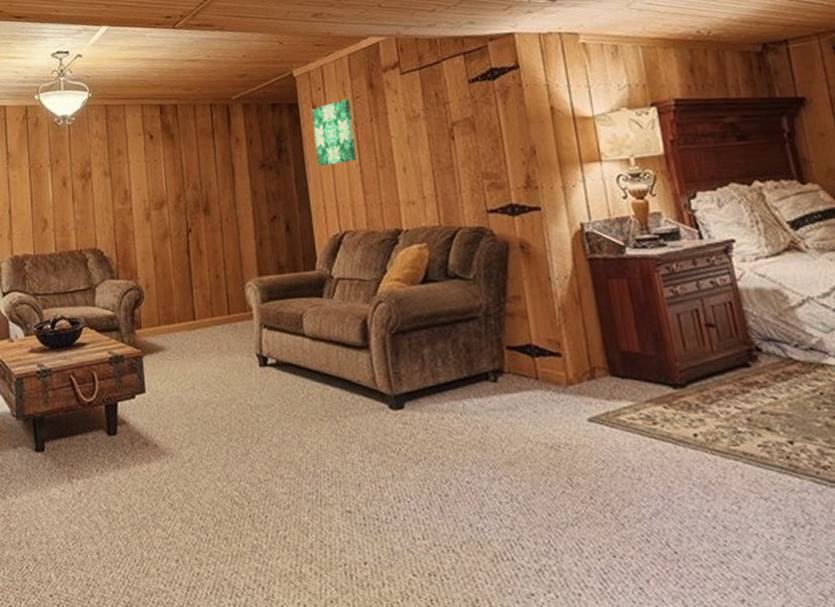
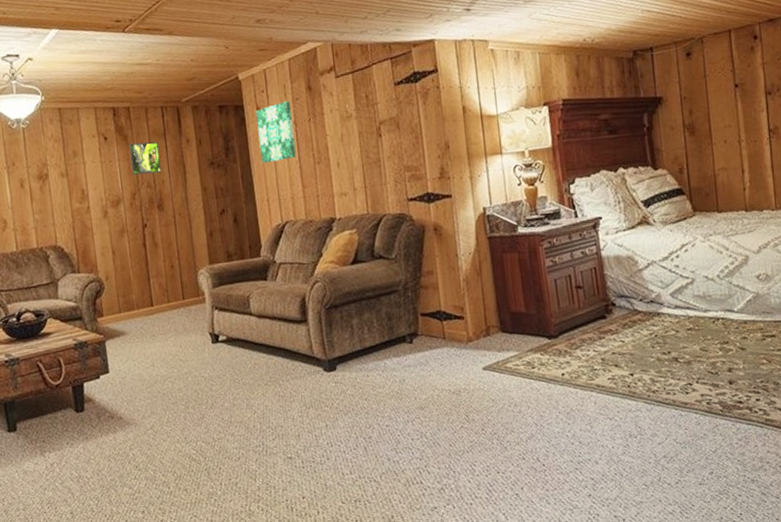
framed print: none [175,141,210,177] -> present [129,141,162,176]

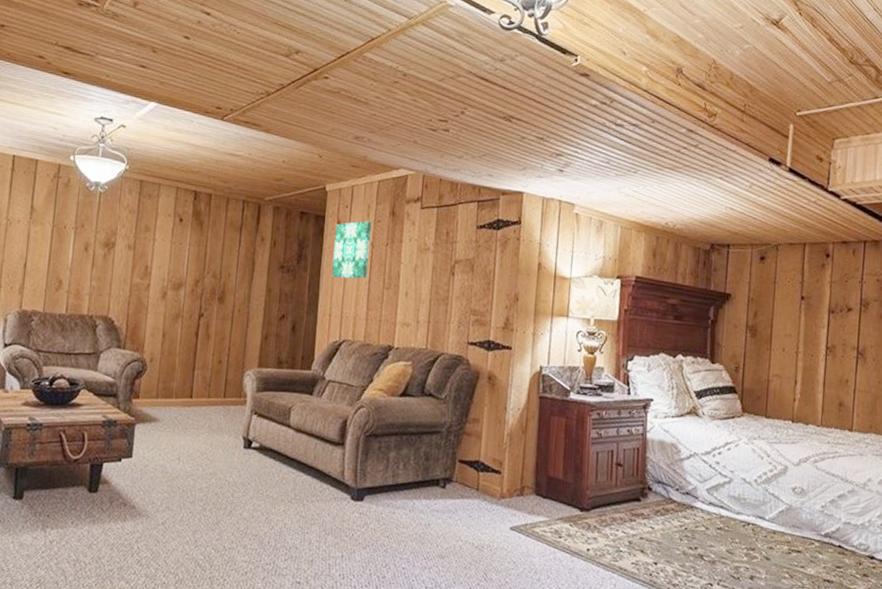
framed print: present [129,141,162,176] -> none [200,230,234,265]

